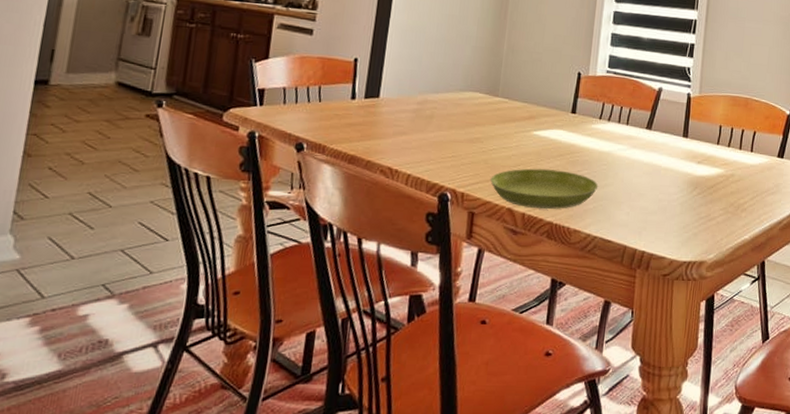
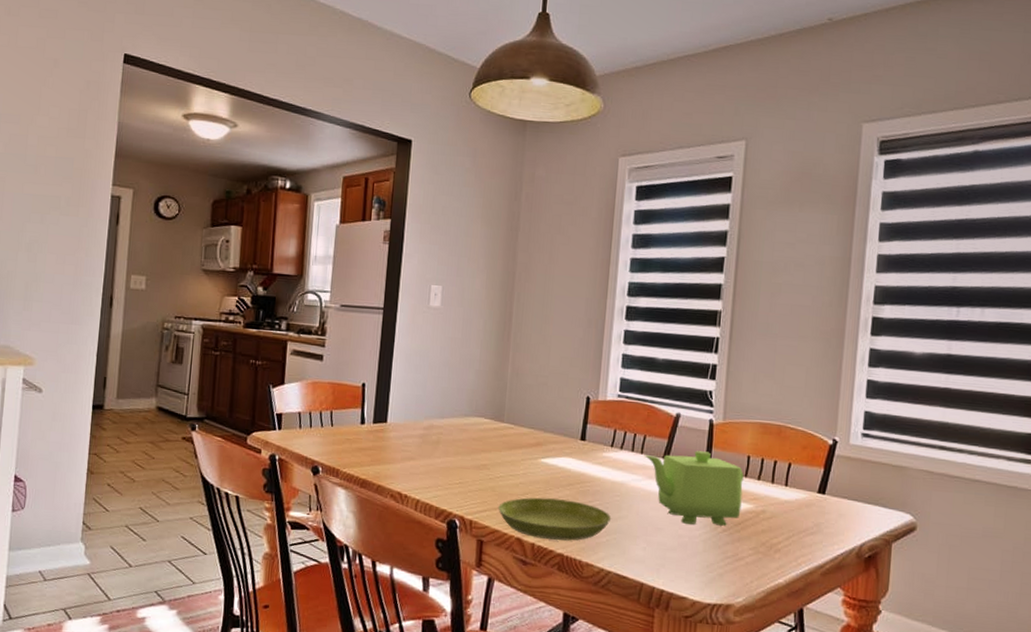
teapot: none [630,121,716,190] -> present [645,451,744,526]

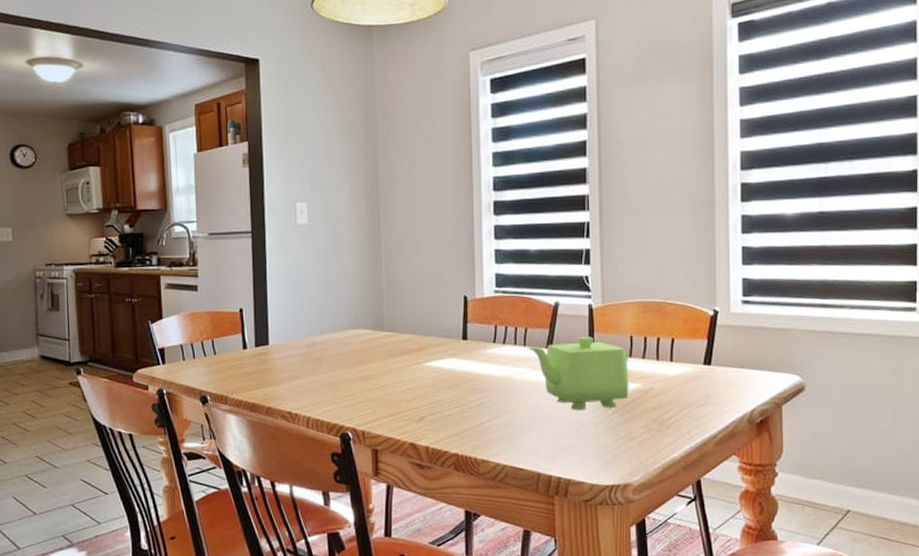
saucer: present [498,497,612,541] -> none [389,400,502,442]

